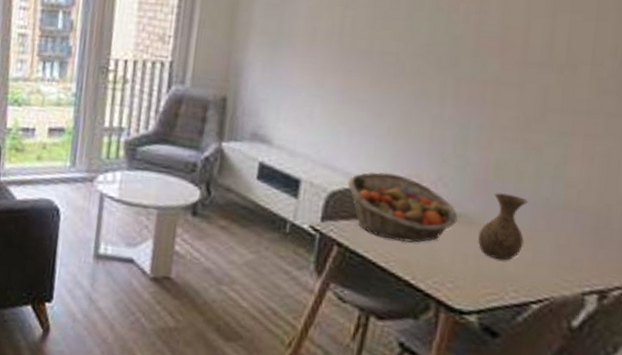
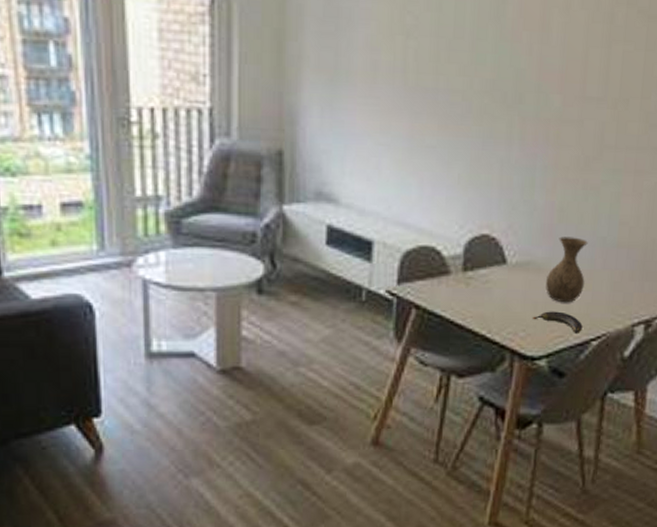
fruit basket: present [347,171,458,243] -> none [421,224,527,297]
banana: none [461,266,521,294] -> present [532,311,583,333]

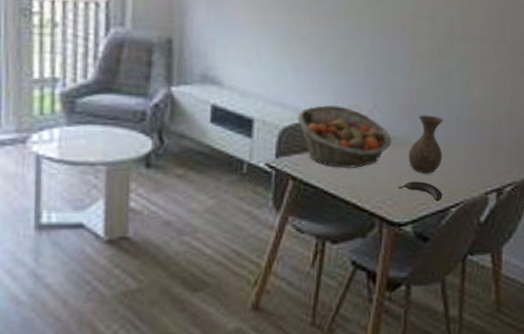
fruit basket: none [421,224,527,297] -> present [297,104,392,169]

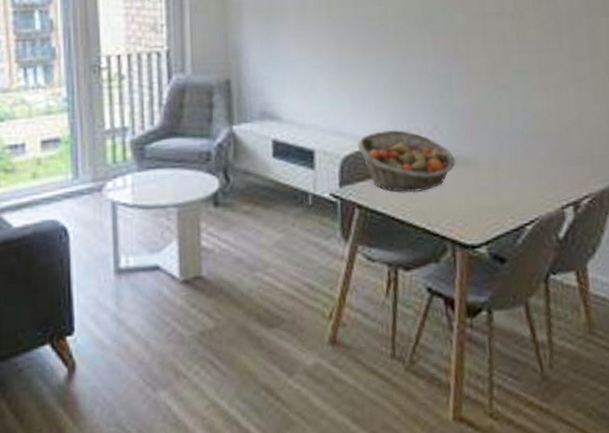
banana: present [397,181,443,201] -> none [467,200,515,219]
vase: present [409,115,444,174] -> none [475,131,511,192]

